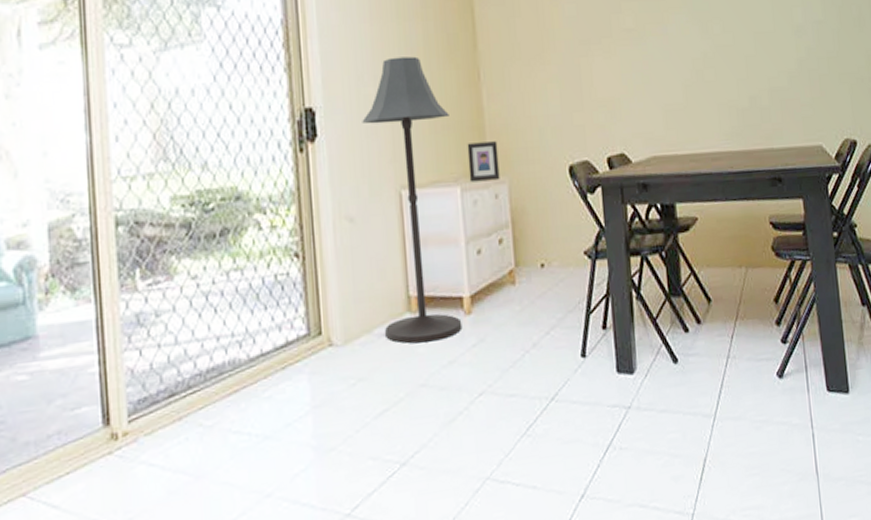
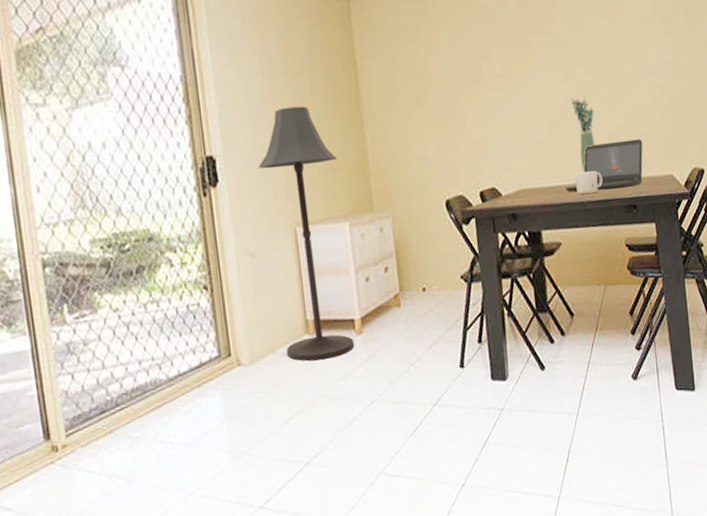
picture frame: present [467,141,500,182] -> none [353,180,384,218]
laptop computer: none [703,105,789,162] -> present [566,139,643,192]
vase: none [709,56,736,140] -> present [571,96,596,172]
mug: none [712,139,744,165] -> present [574,171,603,195]

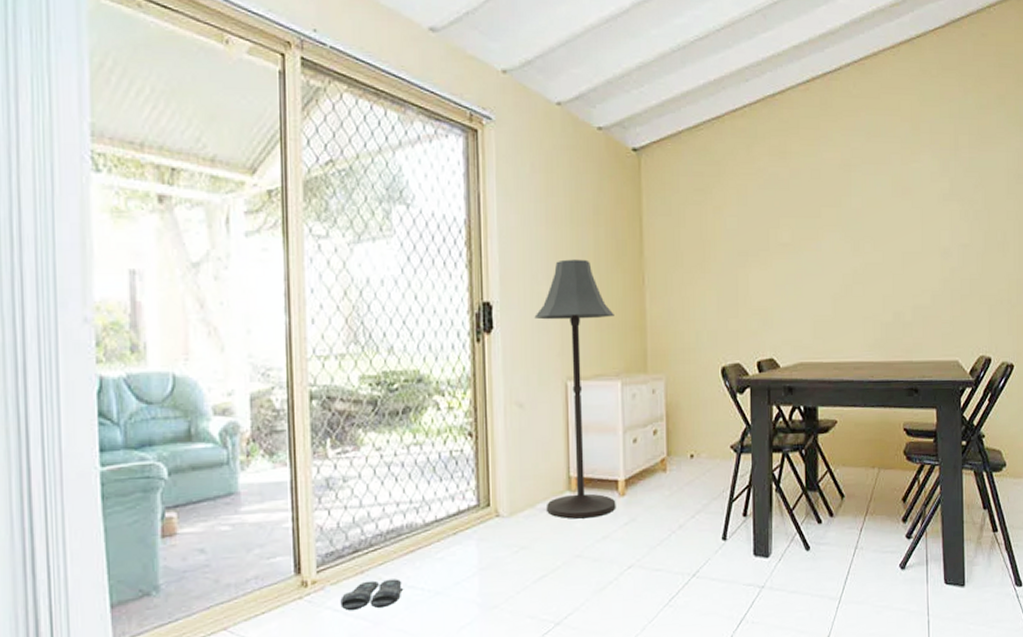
slippers: none [92,435,154,470] -> present [340,578,404,610]
laptop computer: present [566,139,643,192] -> none [846,321,929,370]
vase: present [571,96,596,172] -> none [859,273,881,351]
mug: present [574,171,603,195] -> none [856,350,885,374]

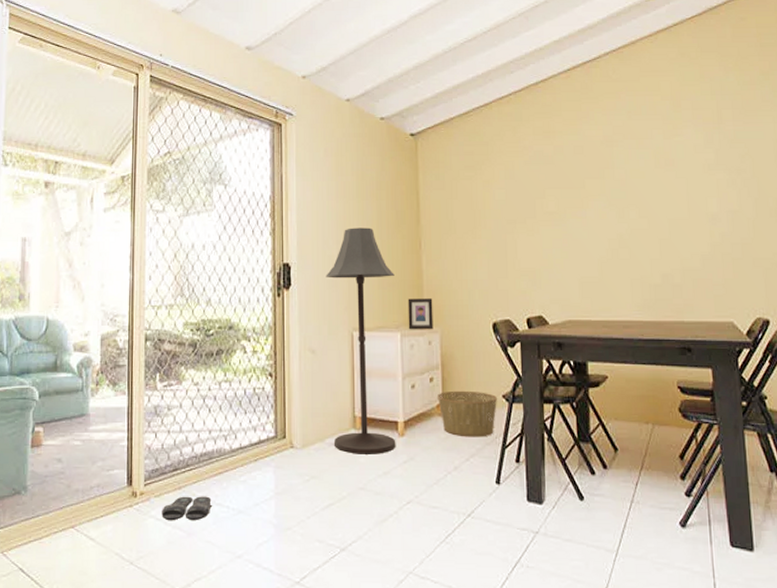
picture frame: none [629,341,658,378] -> present [407,298,434,330]
basket: none [662,442,726,493] -> present [438,390,498,437]

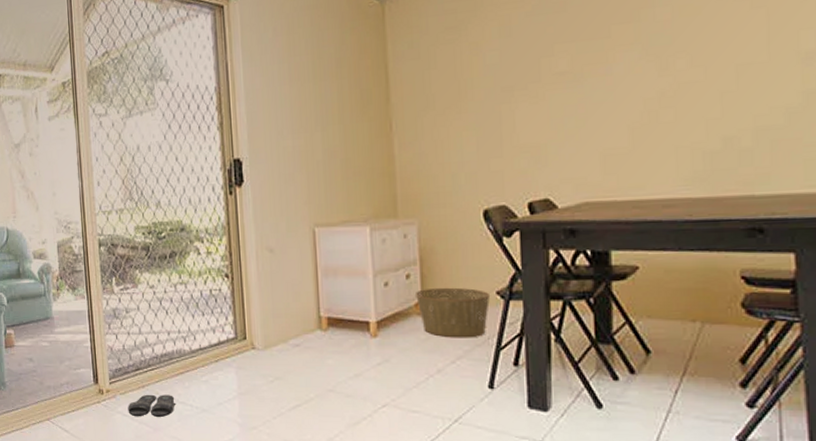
floor lamp: present [326,227,396,454] -> none [281,112,368,356]
picture frame: present [407,298,434,330] -> none [377,186,409,223]

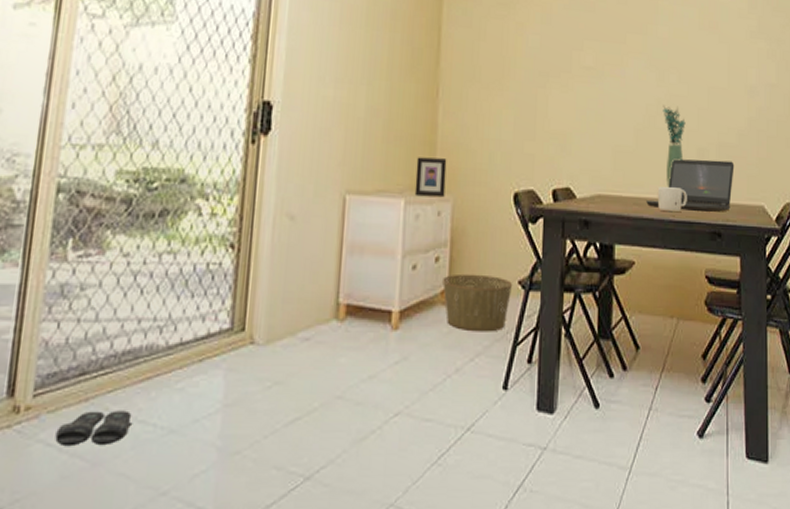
picture frame: none [377,186,409,223] -> present [414,157,447,198]
laptop computer: none [650,145,782,209] -> present [646,159,735,212]
mug: none [665,184,710,212] -> present [657,187,687,213]
vase: none [668,94,703,185] -> present [663,105,686,187]

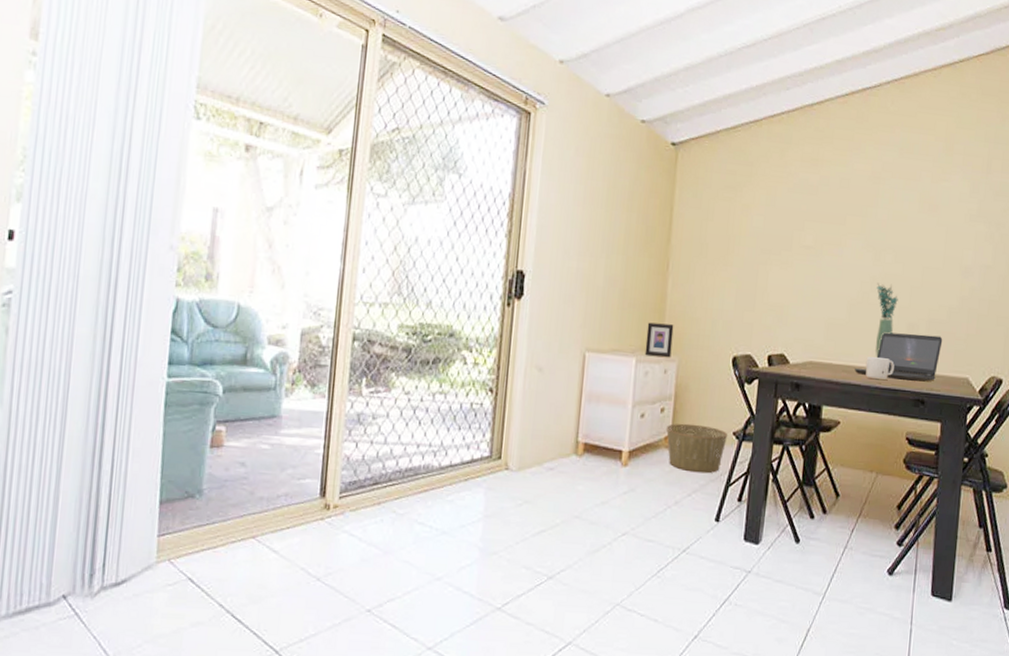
slippers: present [55,410,133,445] -> none [356,512,414,538]

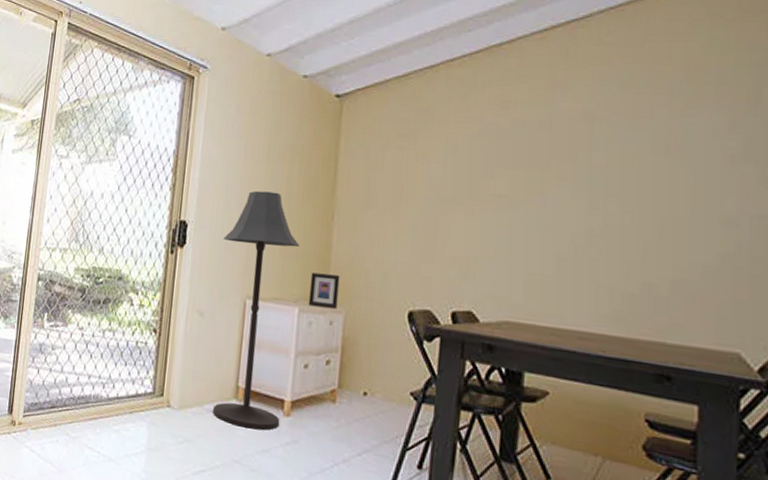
floor lamp: none [553,239,637,483] -> present [213,190,299,430]
basket: present [666,423,728,473] -> none [332,377,405,434]
laptop computer: present [855,332,943,382] -> none [567,292,696,354]
mug: present [865,356,895,381] -> none [581,319,624,349]
vase: present [874,282,898,358] -> none [594,235,626,321]

